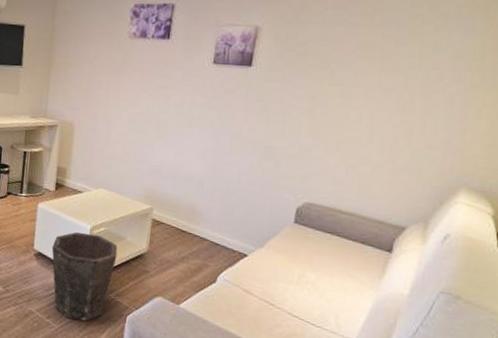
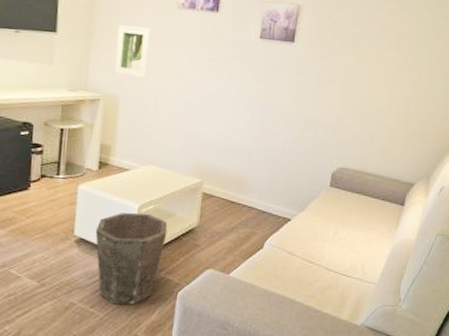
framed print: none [70,56,104,105] -> present [114,25,152,78]

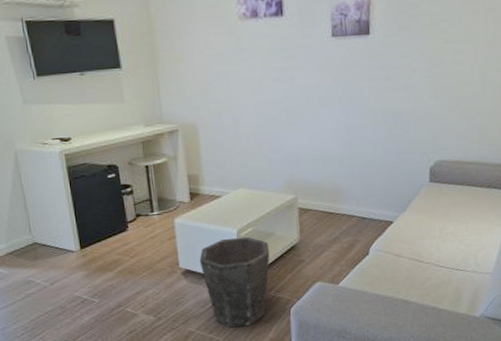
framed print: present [114,25,152,78] -> none [182,46,220,101]

